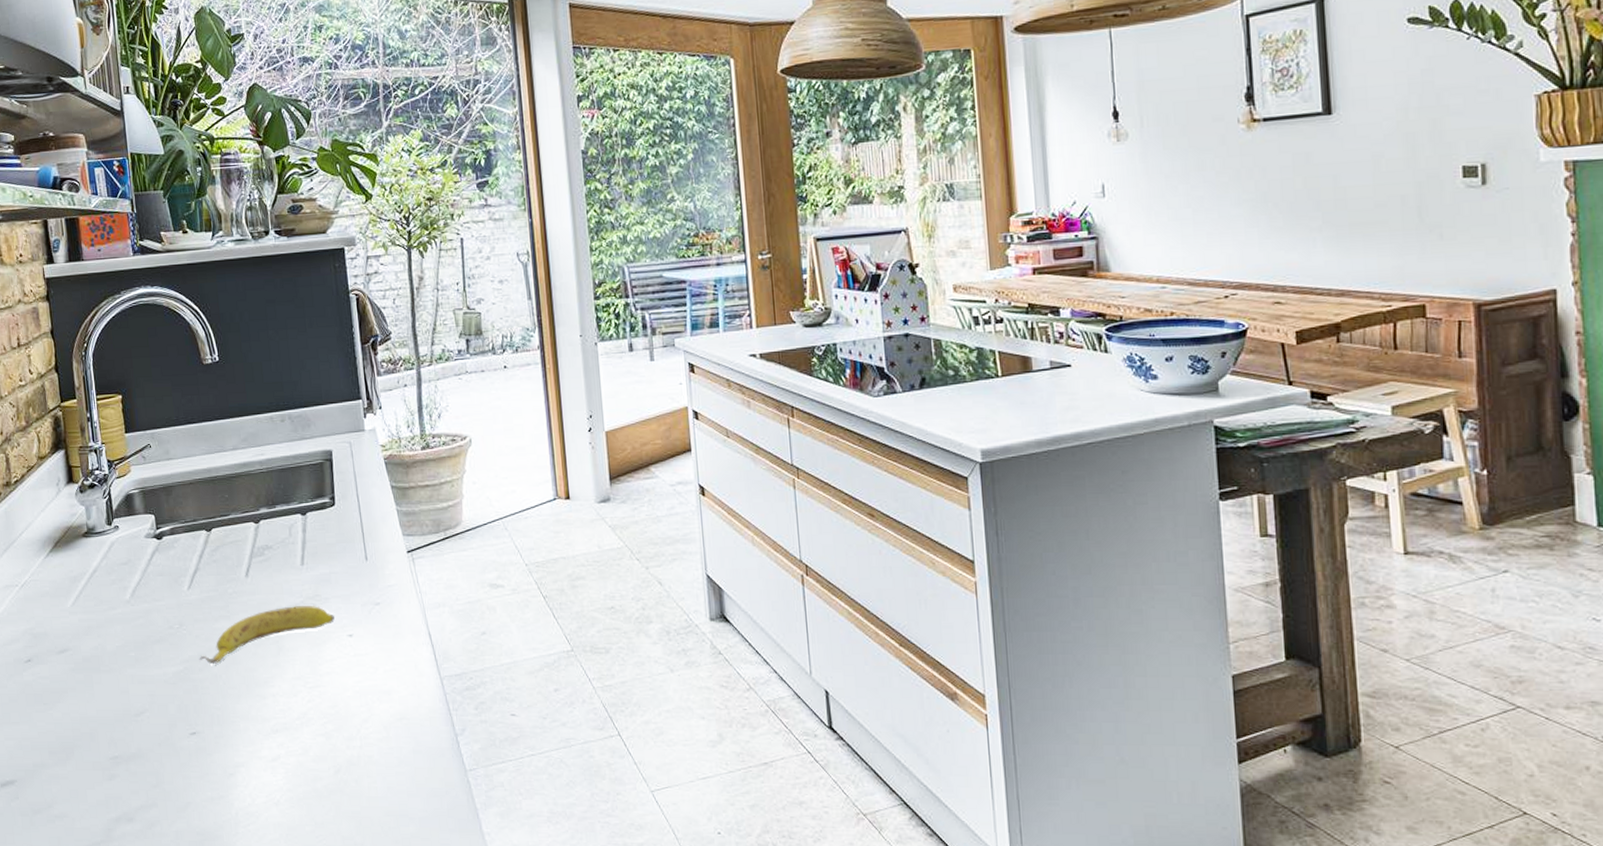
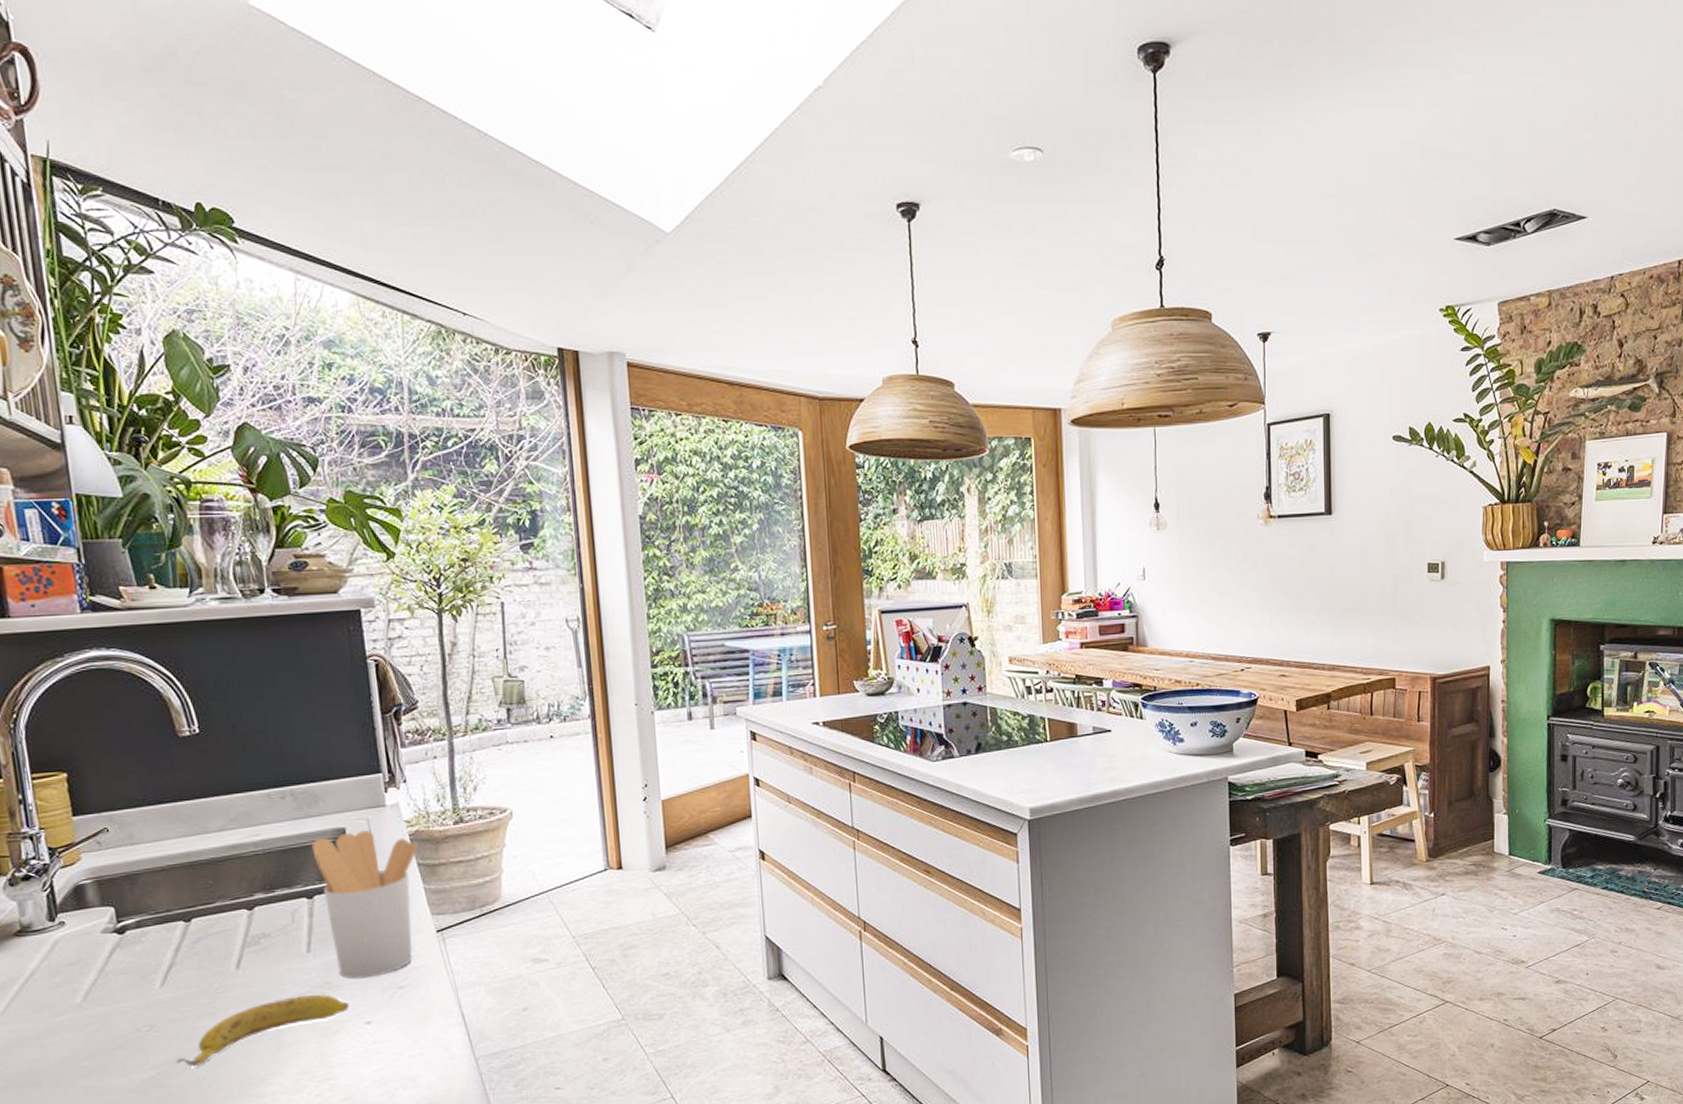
utensil holder: none [305,453,391,593] -> present [311,830,418,979]

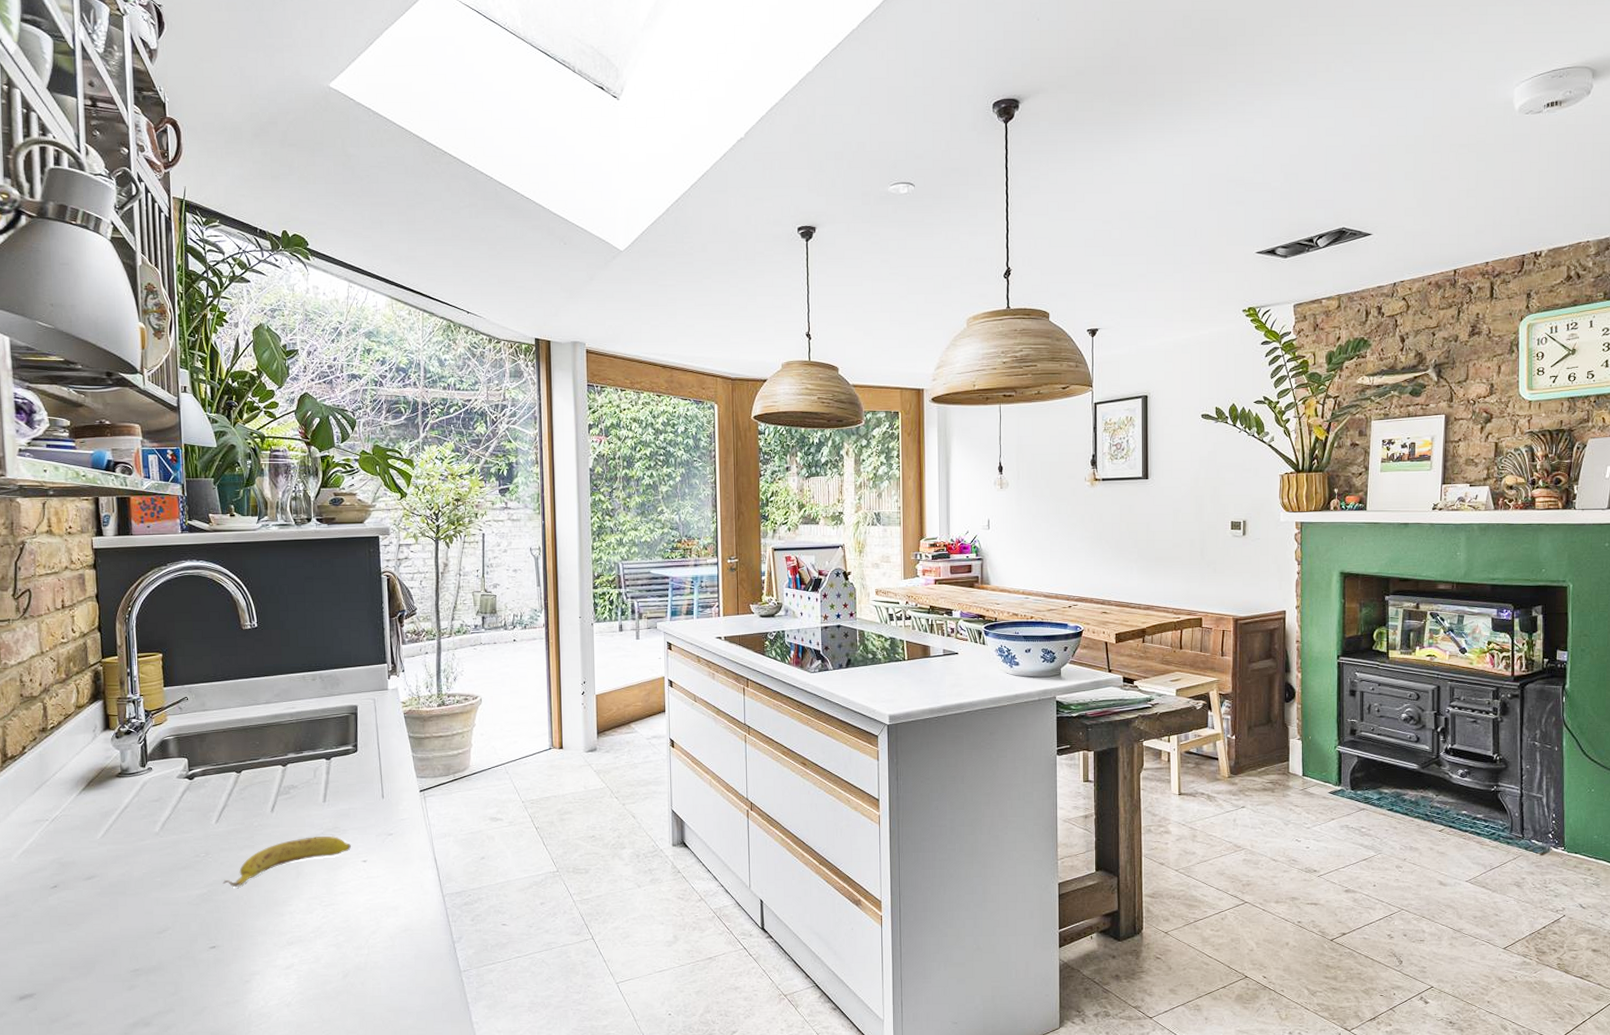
utensil holder: present [311,830,418,979] -> none [332,708,410,826]

